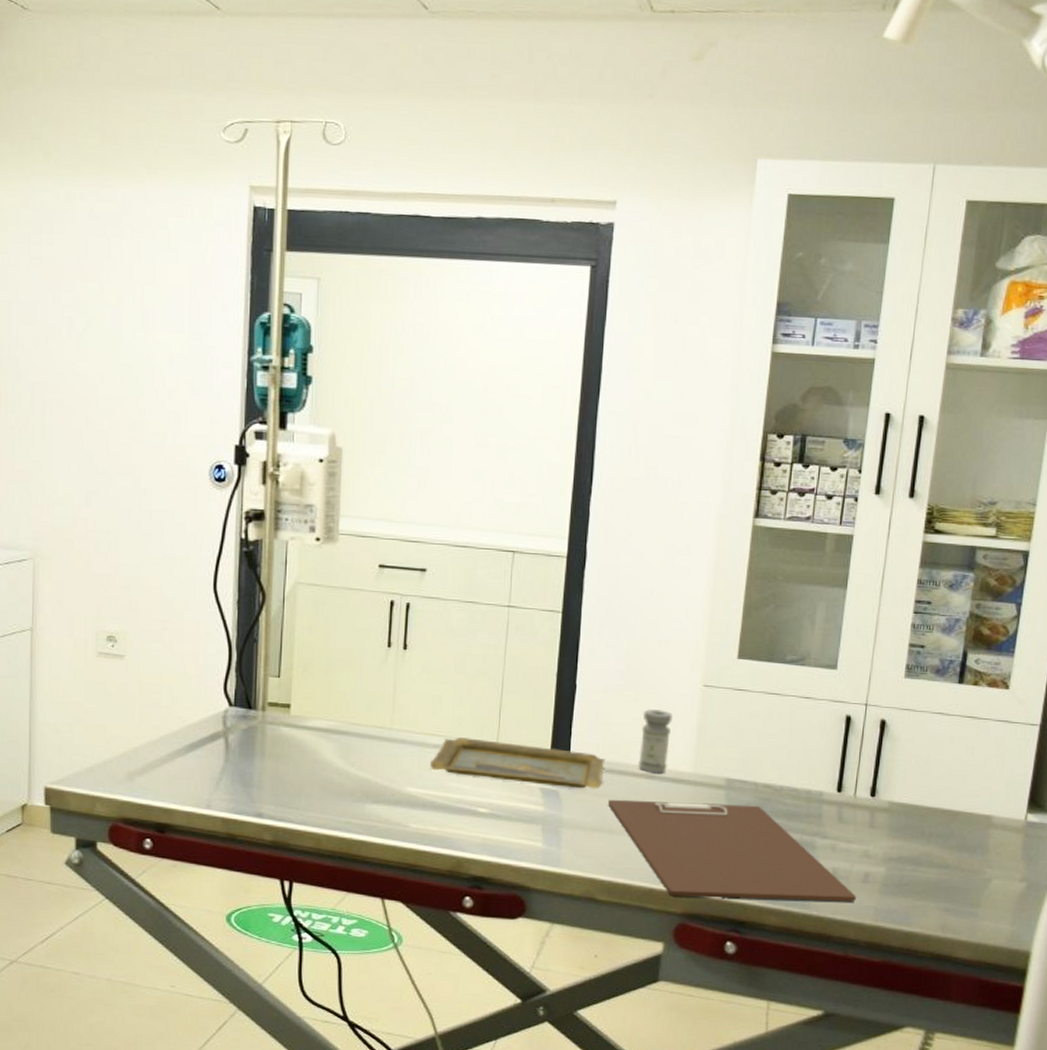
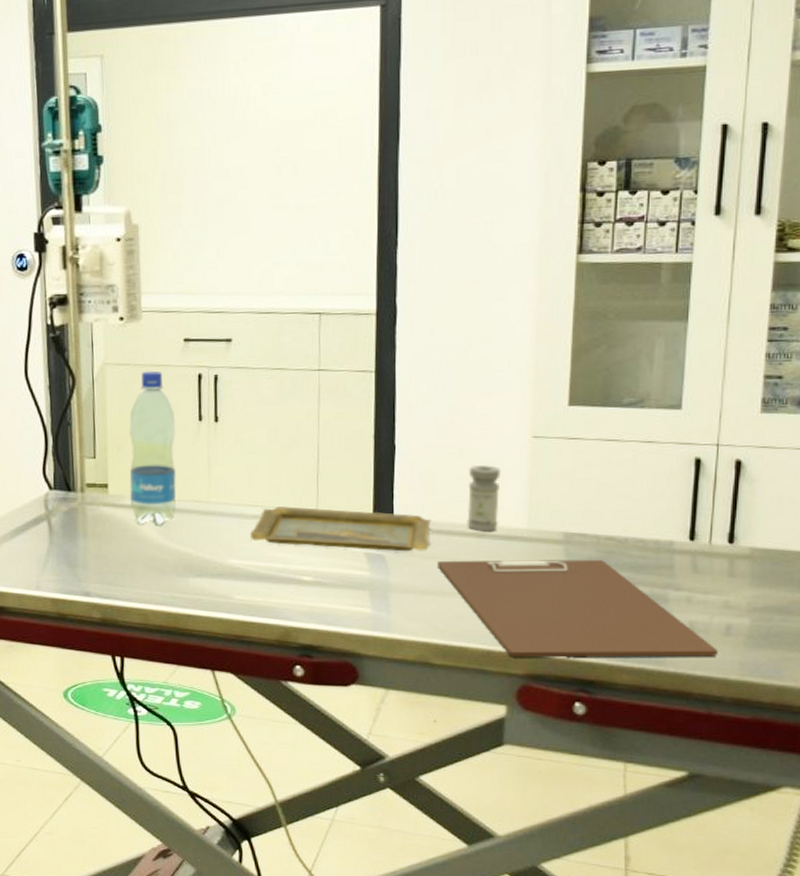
bottle: none [311,593,364,749] -> present [129,370,176,525]

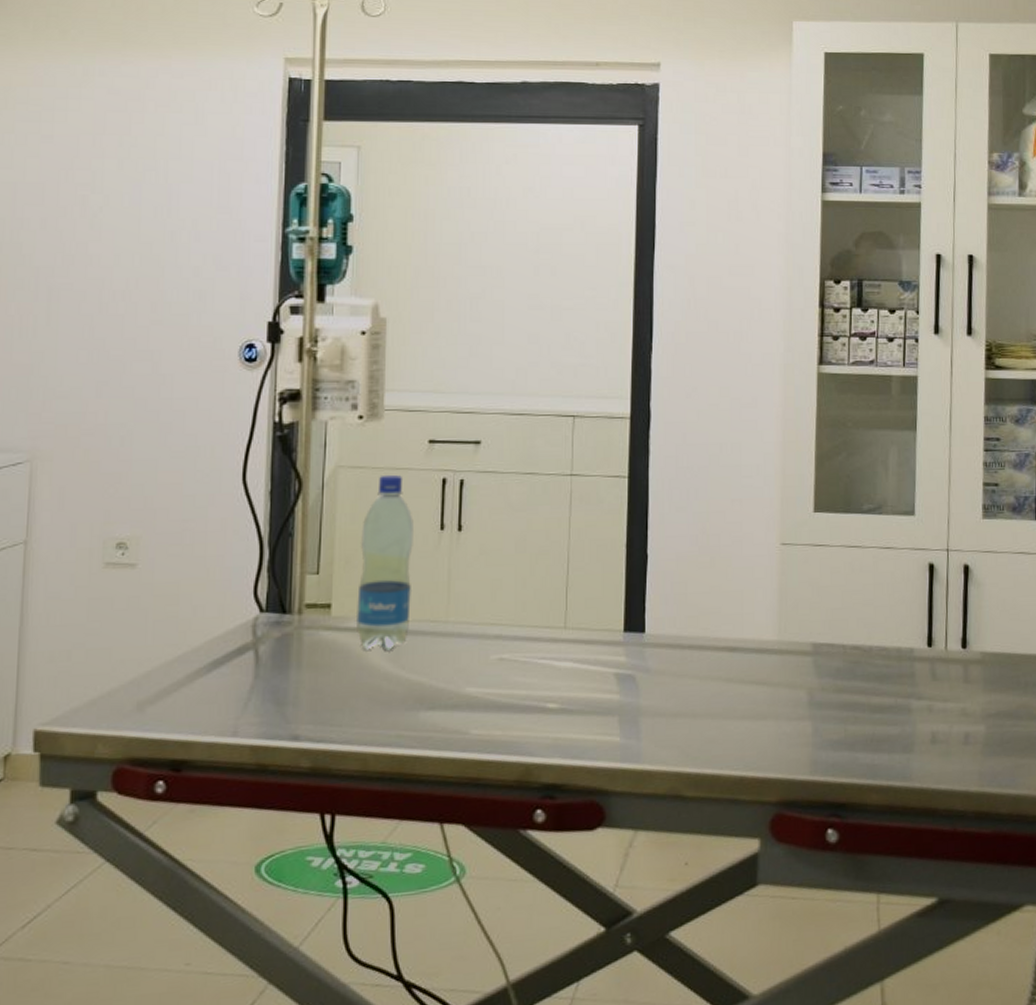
tray: present [249,506,432,552] -> none [490,624,684,670]
clipboard: present [436,559,718,657] -> none [688,670,959,782]
medicine bottle: present [467,465,501,532] -> none [719,574,751,645]

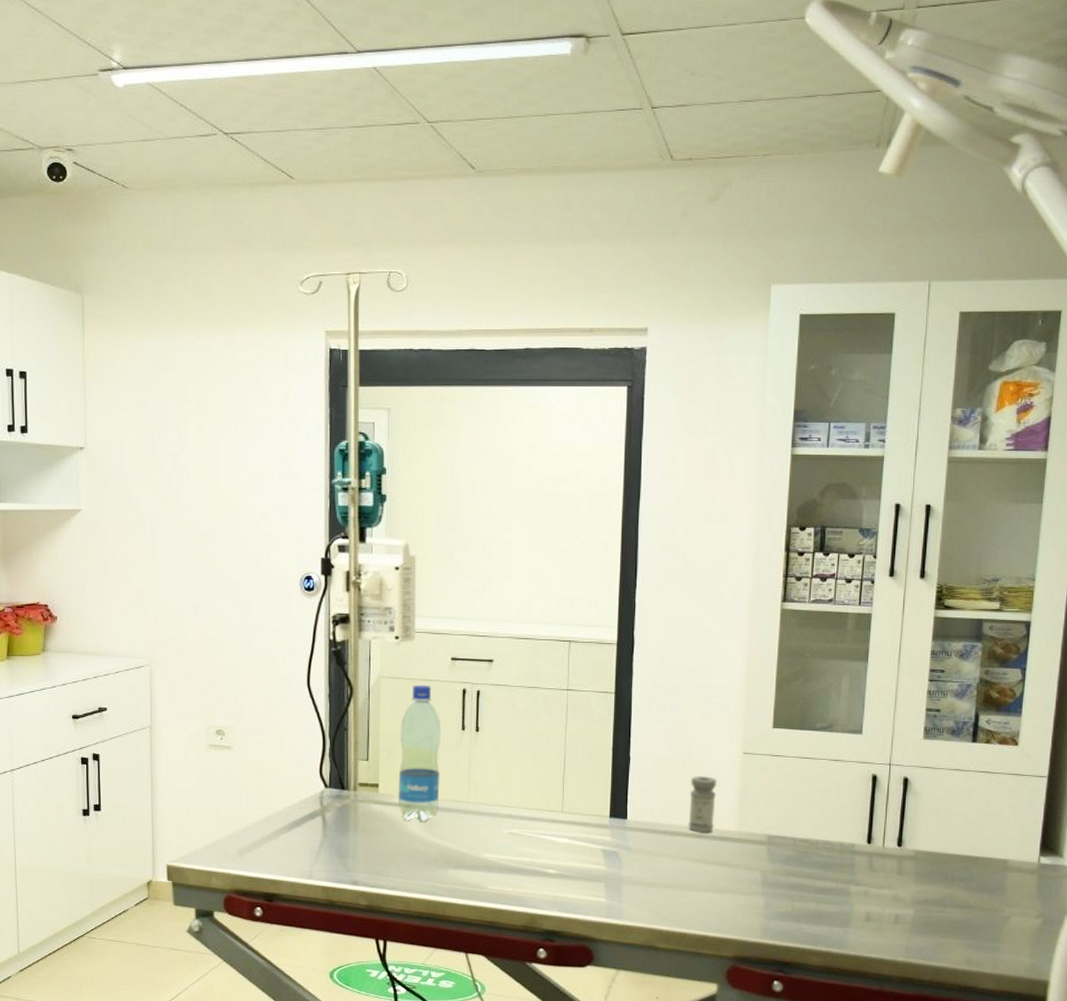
medicine bottle: none [719,574,751,645] -> present [688,776,717,833]

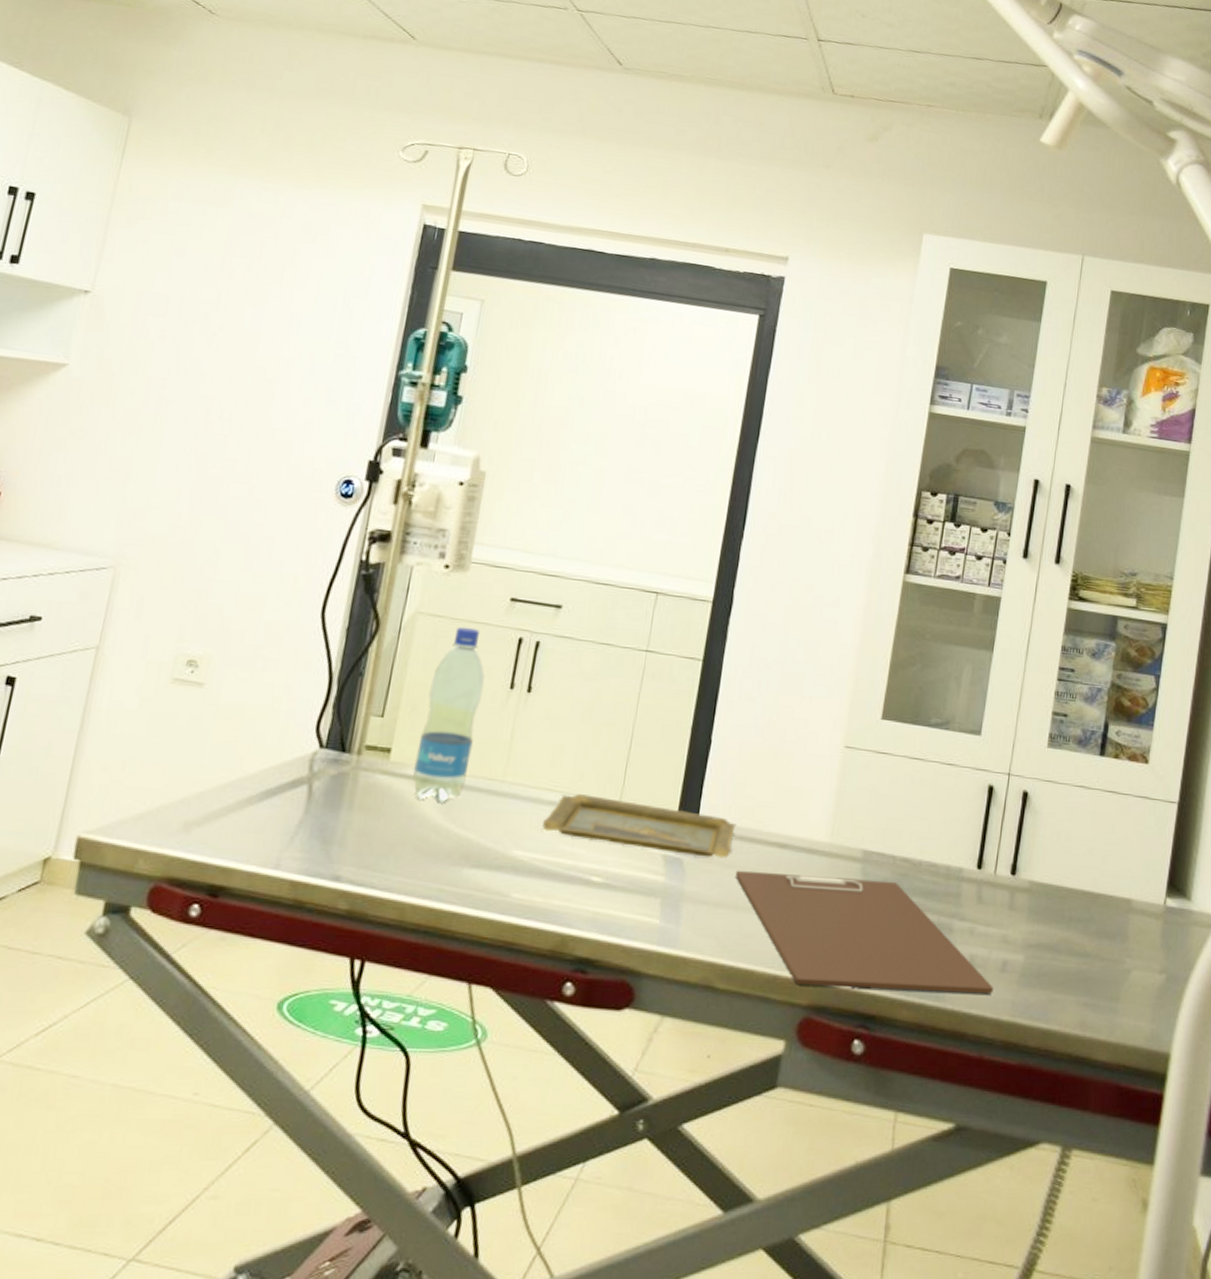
tray: none [503,808,659,849] -> present [542,794,737,858]
clipboard: none [662,857,889,941] -> present [735,870,993,993]
medicine bottle: present [688,776,717,833] -> none [771,770,811,843]

